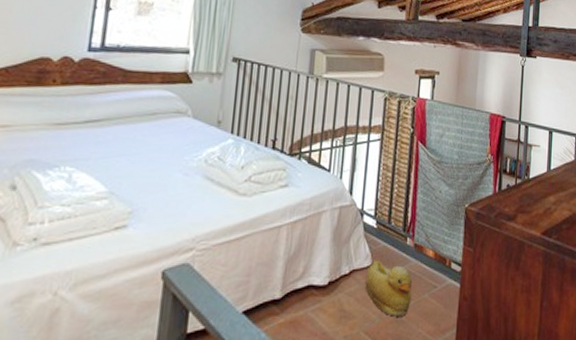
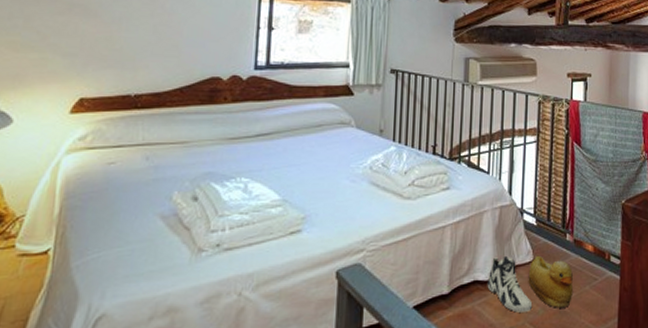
sneaker: none [322,259,369,321] -> present [487,255,533,313]

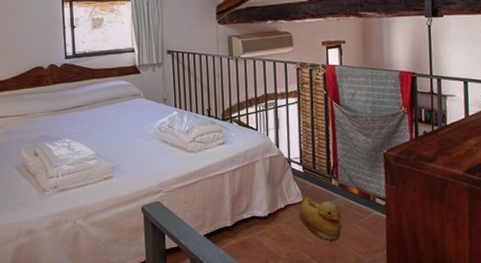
sneaker: present [487,255,533,313] -> none [263,196,306,243]

